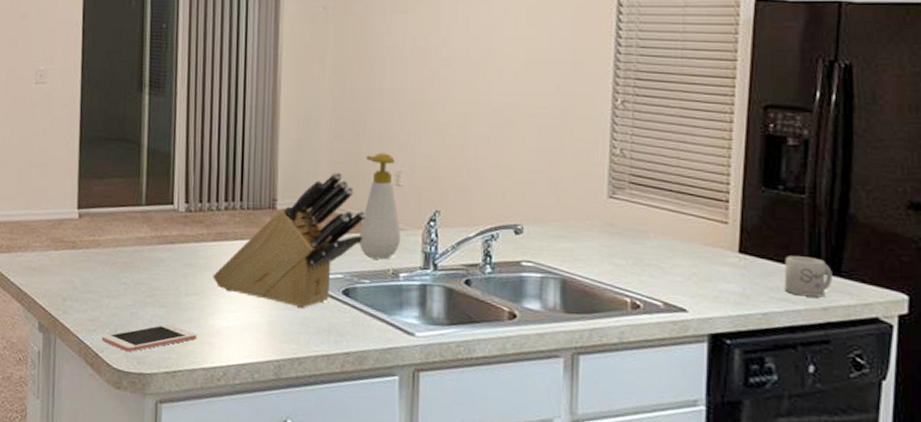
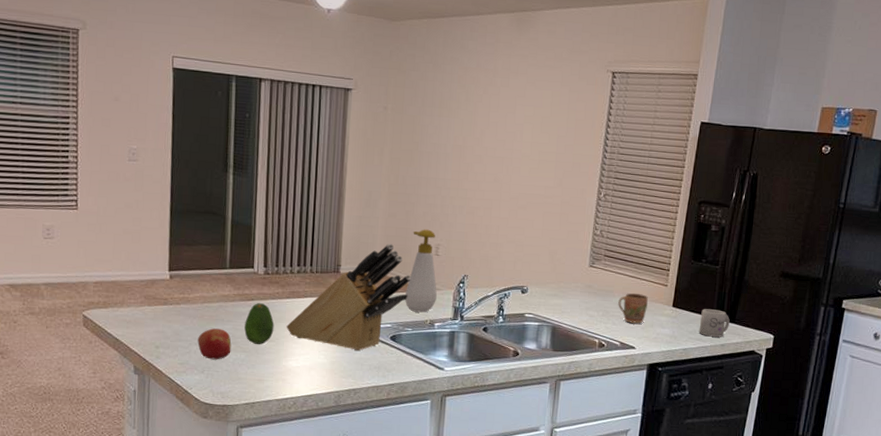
cell phone: present [102,324,197,353] -> none [191,365,272,389]
apple: none [109,277,149,317] -> present [197,328,232,360]
fruit: none [163,247,199,298] -> present [244,303,274,344]
mug: none [655,234,700,276] -> present [618,293,648,324]

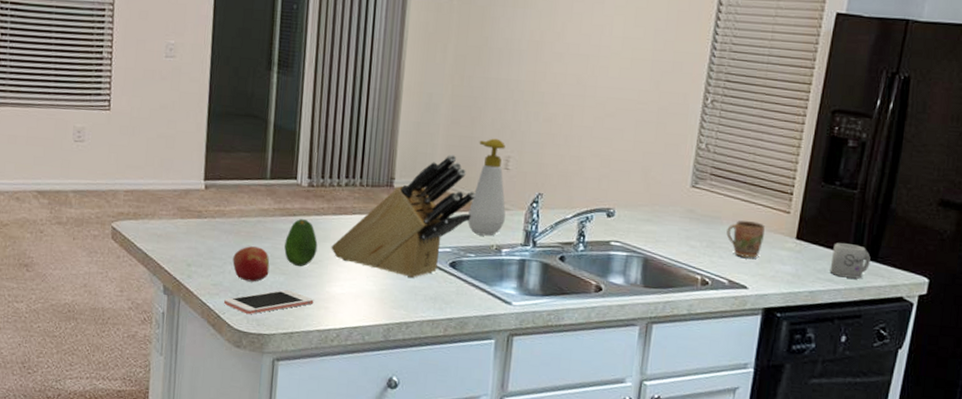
cell phone: none [191,365,272,389] -> present [224,289,314,315]

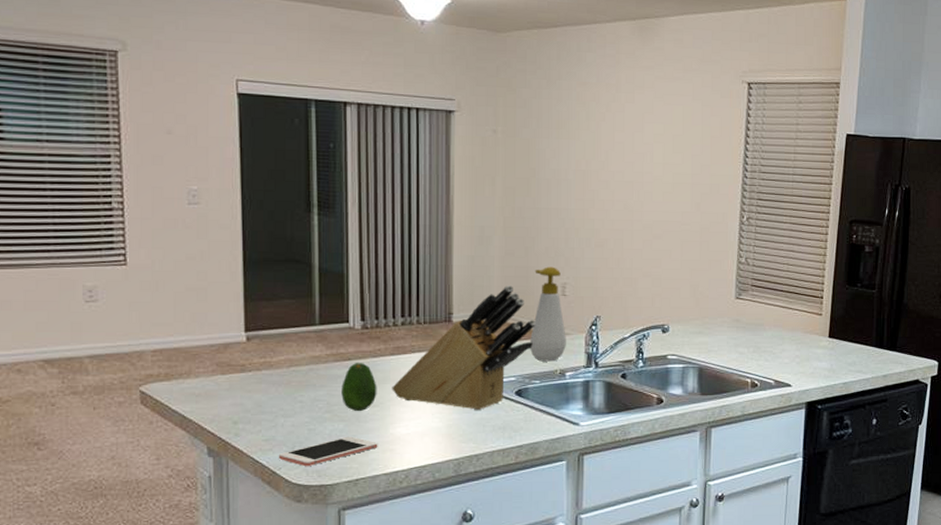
apple: present [232,246,270,282] -> none [285,396,327,433]
mug: present [726,220,765,258] -> none [770,325,802,358]
mug: present [829,243,871,279] -> none [858,338,891,368]

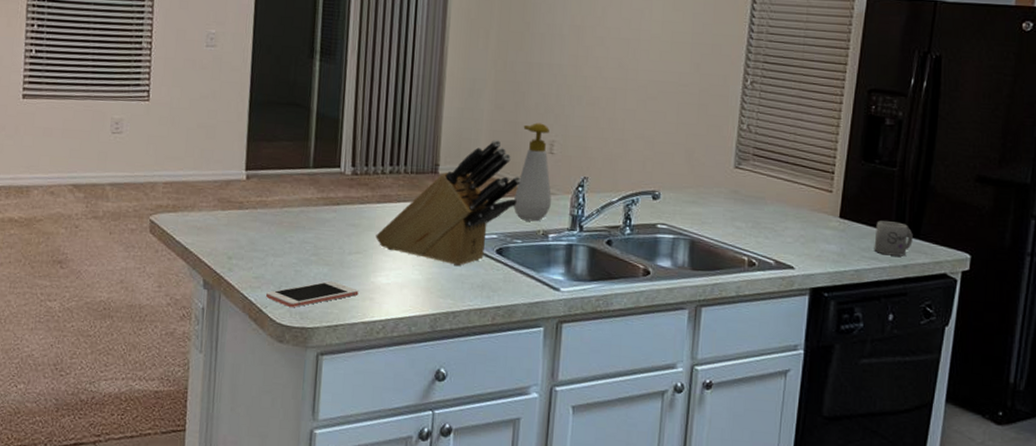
fruit: present [341,363,377,411] -> none [328,208,362,257]
mug: none [858,338,891,368] -> present [874,221,913,257]

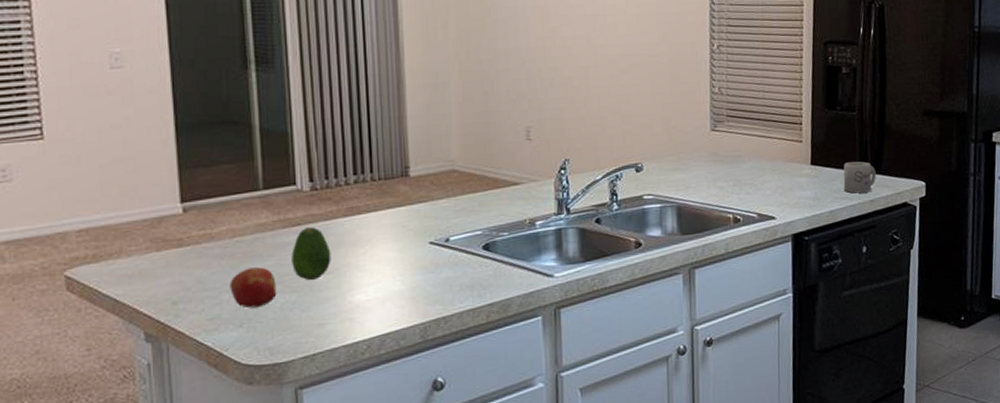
cell phone: present [266,281,359,308] -> none [226,307,335,345]
apple: none [275,237,313,274] -> present [230,267,277,309]
fruit: none [328,208,362,257] -> present [291,227,331,280]
knife block: present [375,140,521,267] -> none [347,133,500,270]
soap bottle: present [514,123,551,222] -> none [495,110,534,212]

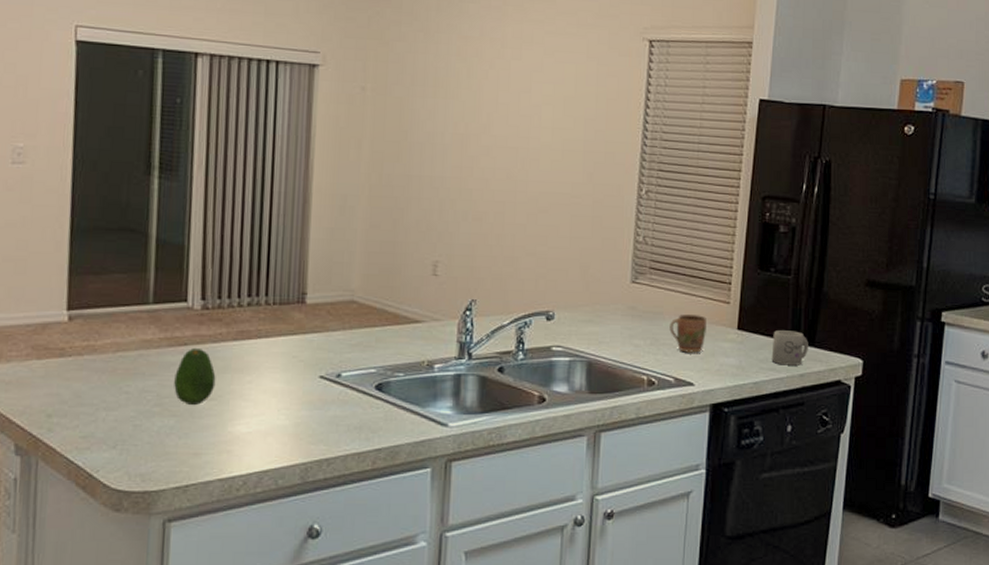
apple: present [230,267,277,309] -> none [107,386,156,429]
mug: none [749,155,783,190] -> present [669,315,706,353]

